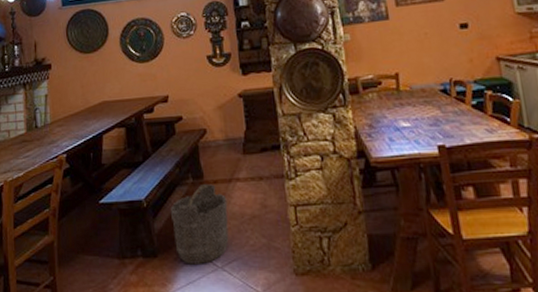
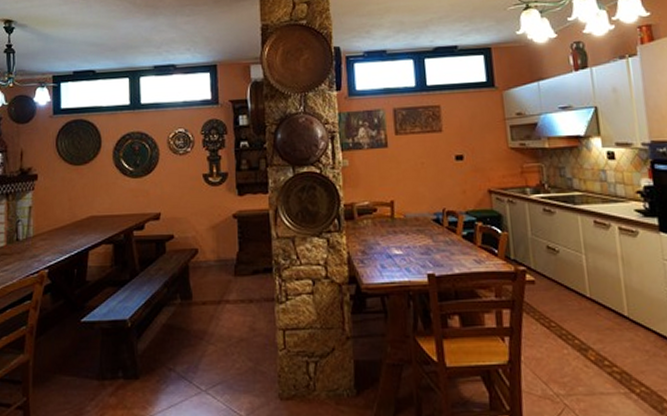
bucket: present [170,184,229,265] -> none [155,305,215,387]

